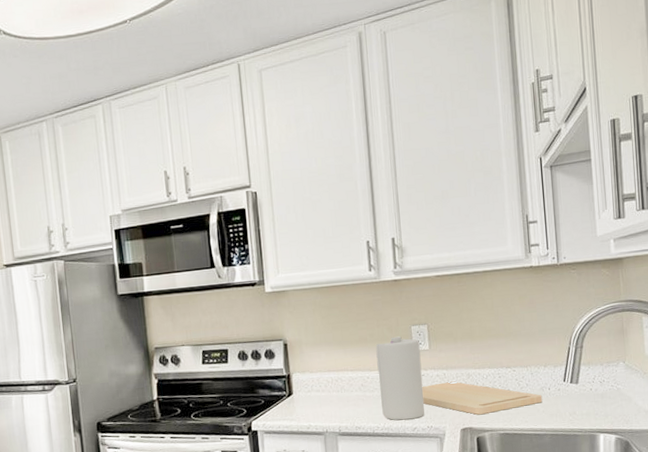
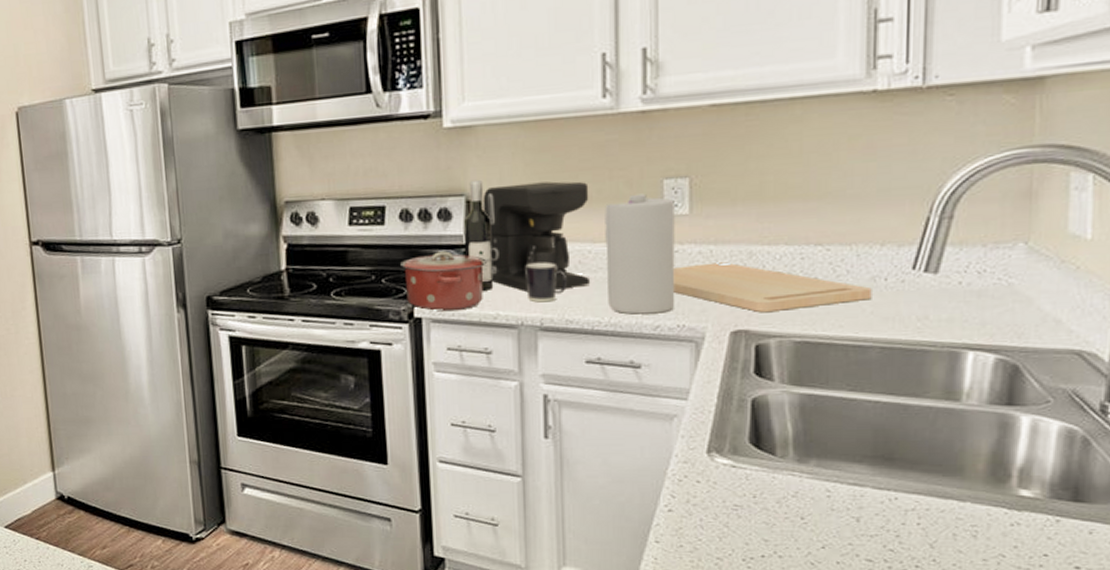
casserole: none [239,381,301,425] -> present [399,251,488,311]
bottle: none [283,328,306,408] -> present [464,179,494,291]
coffee maker: none [295,328,370,408] -> present [482,181,589,291]
mug: none [325,386,355,415] -> present [524,262,567,303]

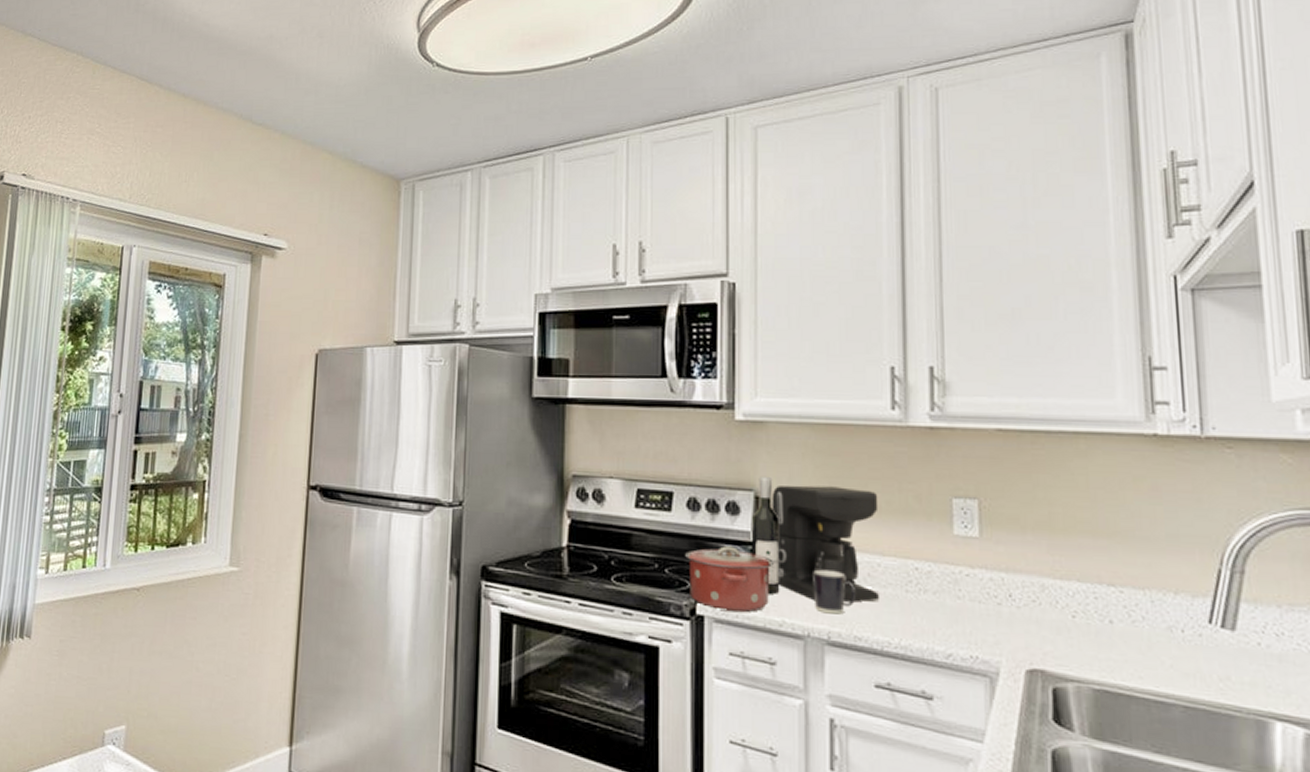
paper towel holder: present [604,193,675,315] -> none [894,510,968,641]
cutting board: present [673,262,872,313] -> none [965,591,1170,653]

